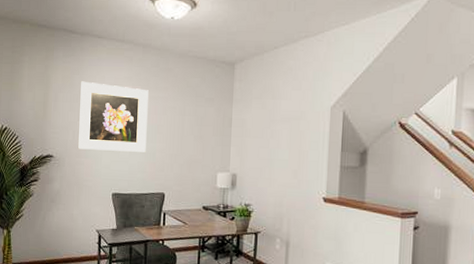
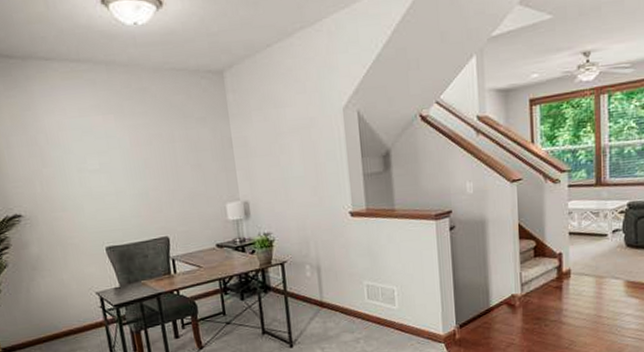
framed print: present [77,81,149,152] -> none [35,117,136,202]

